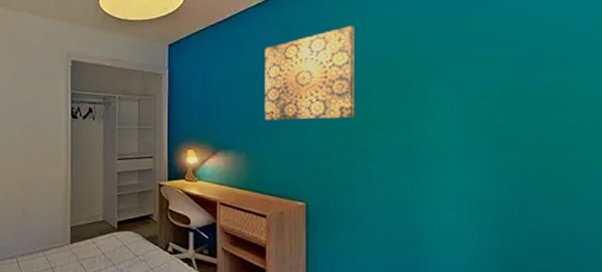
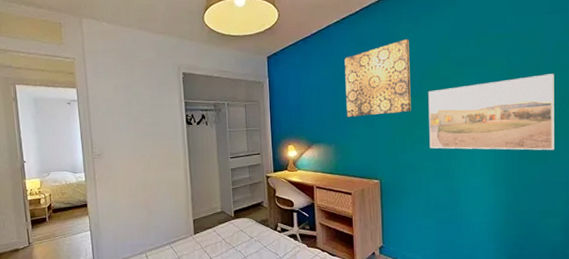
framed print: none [379,76,584,185] -> present [428,74,555,151]

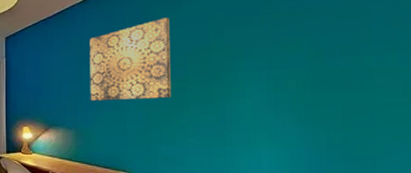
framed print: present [428,74,555,151] -> none [194,57,390,157]

